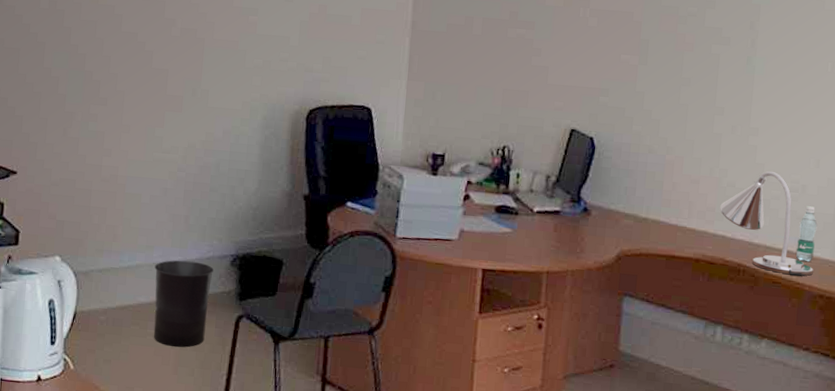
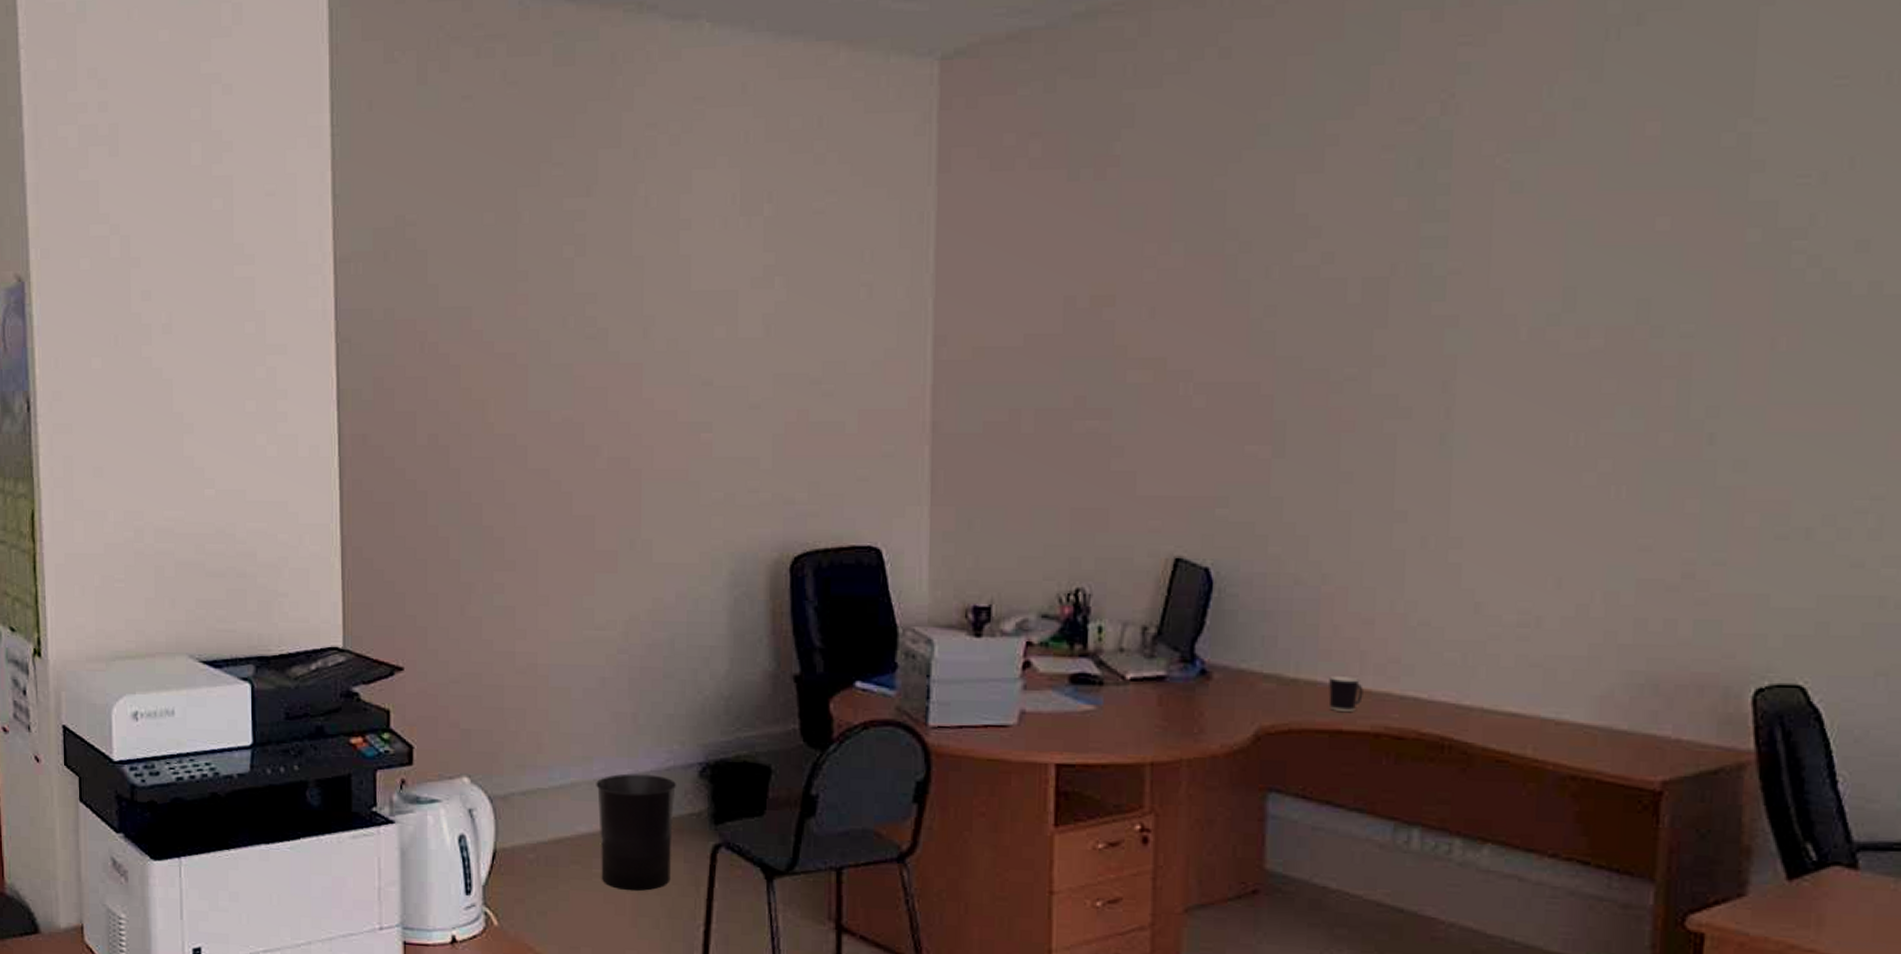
mug: none [667,218,690,244] -> present [1328,676,1363,713]
table lamp: present [720,171,814,276] -> none [1408,598,1559,750]
bottle: present [795,206,818,262] -> none [1530,647,1563,729]

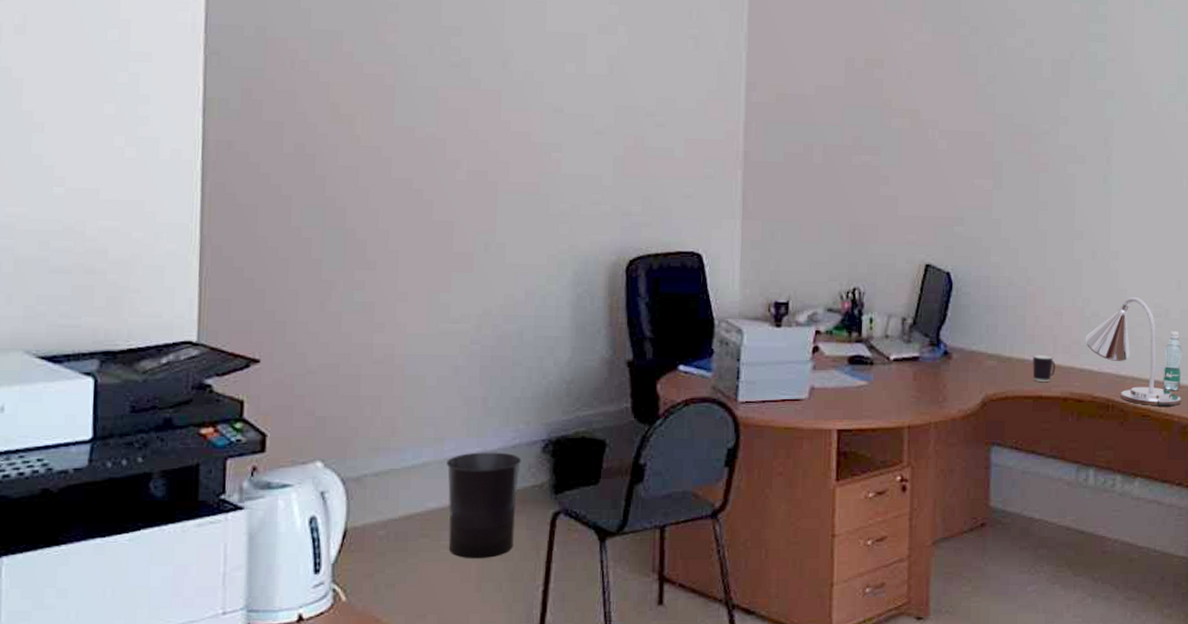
table lamp: none [1408,598,1559,750] -> present [1085,296,1181,407]
bottle: none [1530,647,1563,729] -> present [1163,331,1182,391]

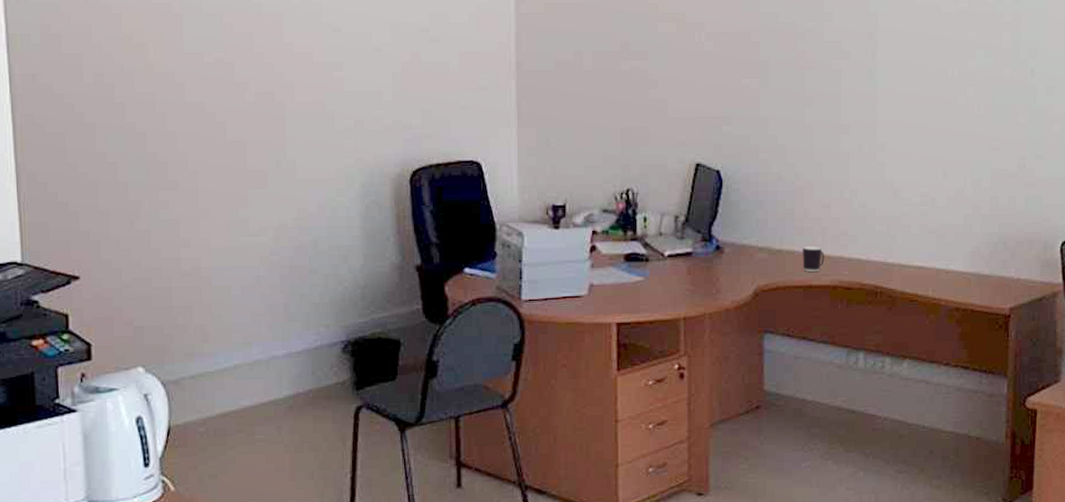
waste bin: present [446,452,521,558] -> none [255,353,323,450]
table lamp: present [1085,296,1181,407] -> none [853,186,948,291]
bottle: present [1163,331,1182,391] -> none [930,219,949,276]

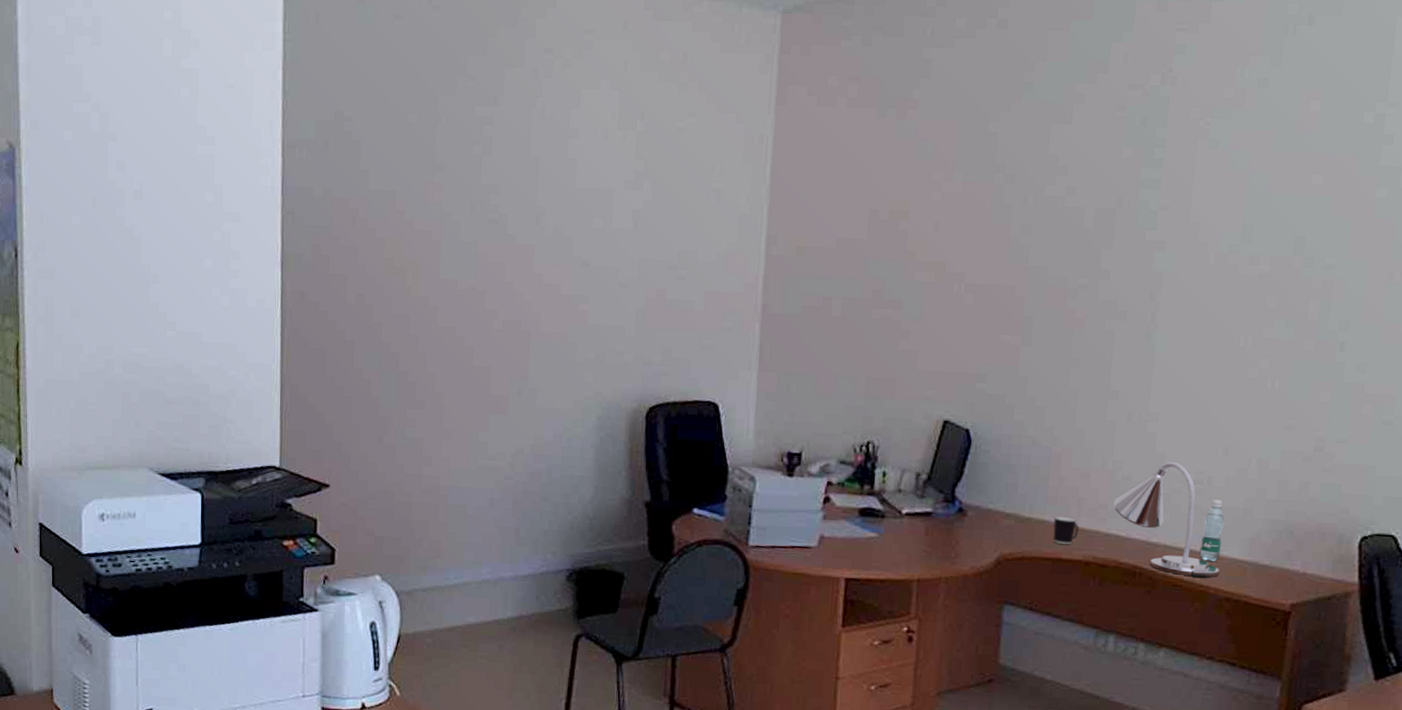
table lamp: none [853,186,948,291] -> present [1113,461,1220,578]
bottle: none [930,219,949,276] -> present [1199,499,1225,562]

